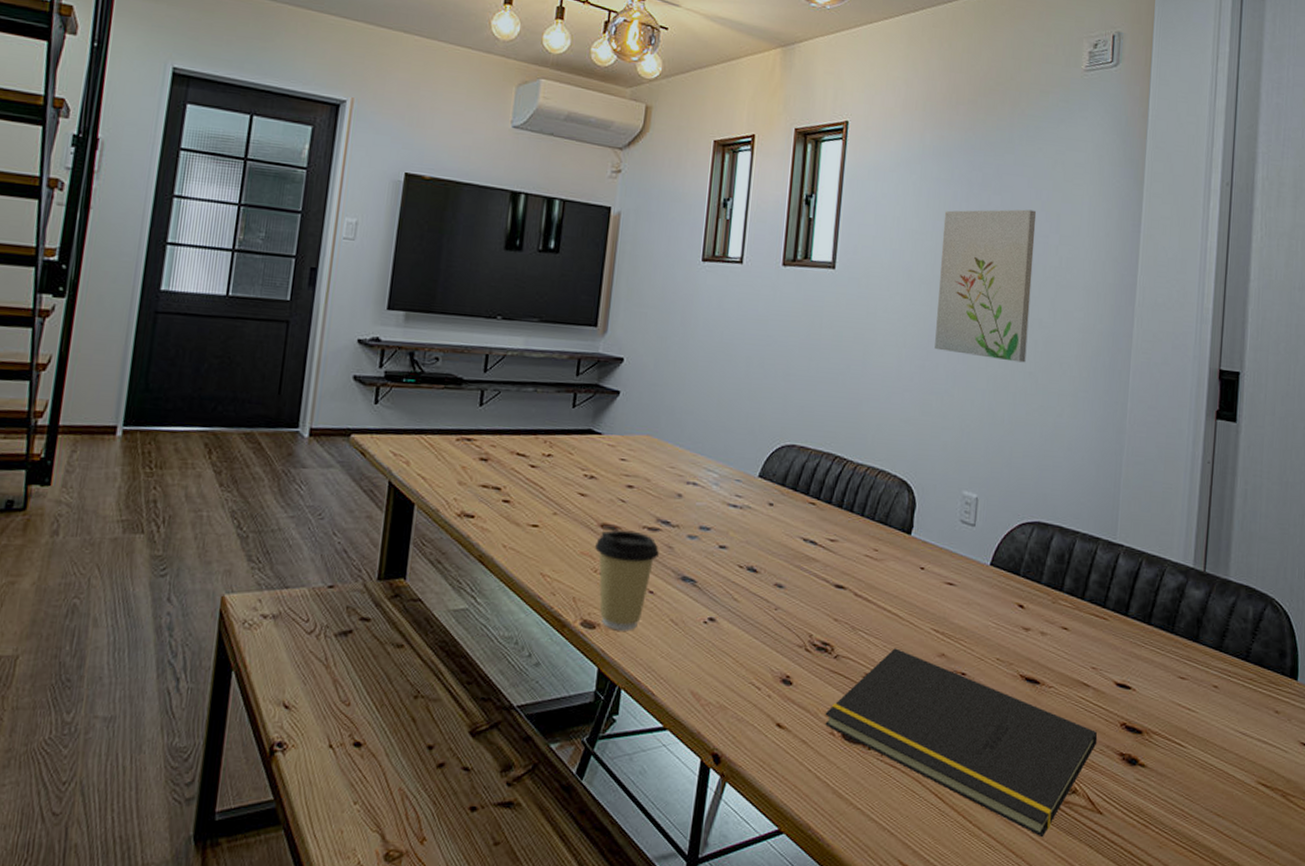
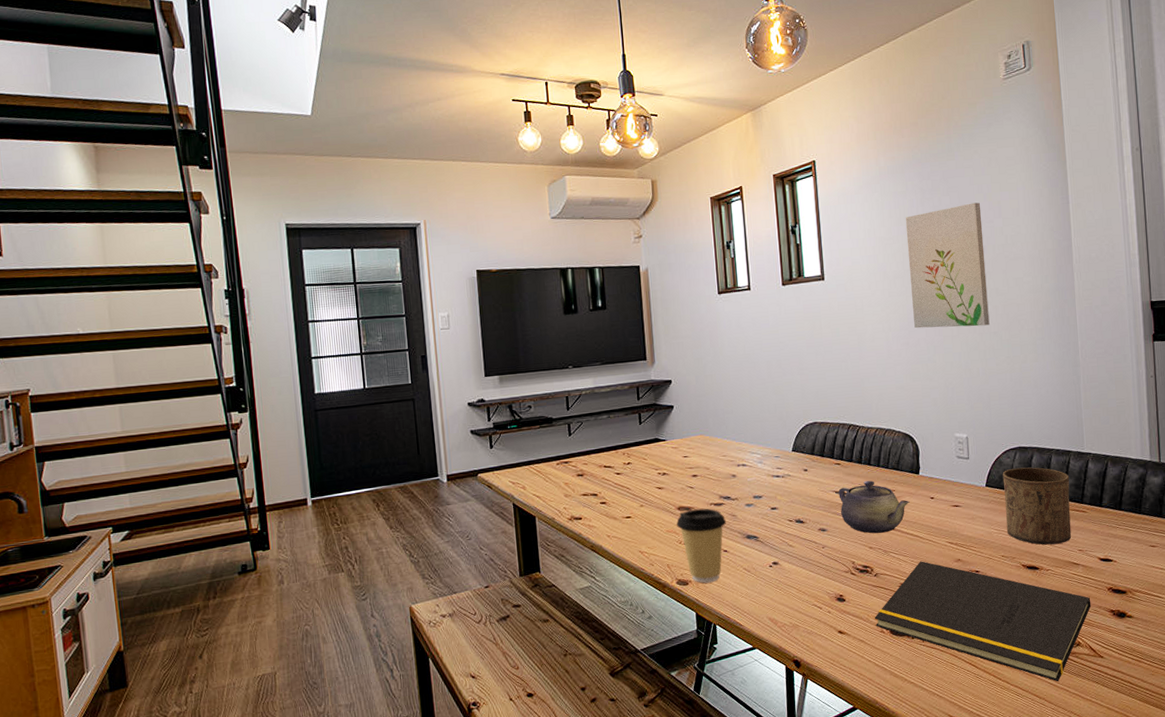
teapot: none [805,531,894,603] -> present [838,480,910,534]
cup: none [1007,547,1094,655] -> present [1002,467,1072,545]

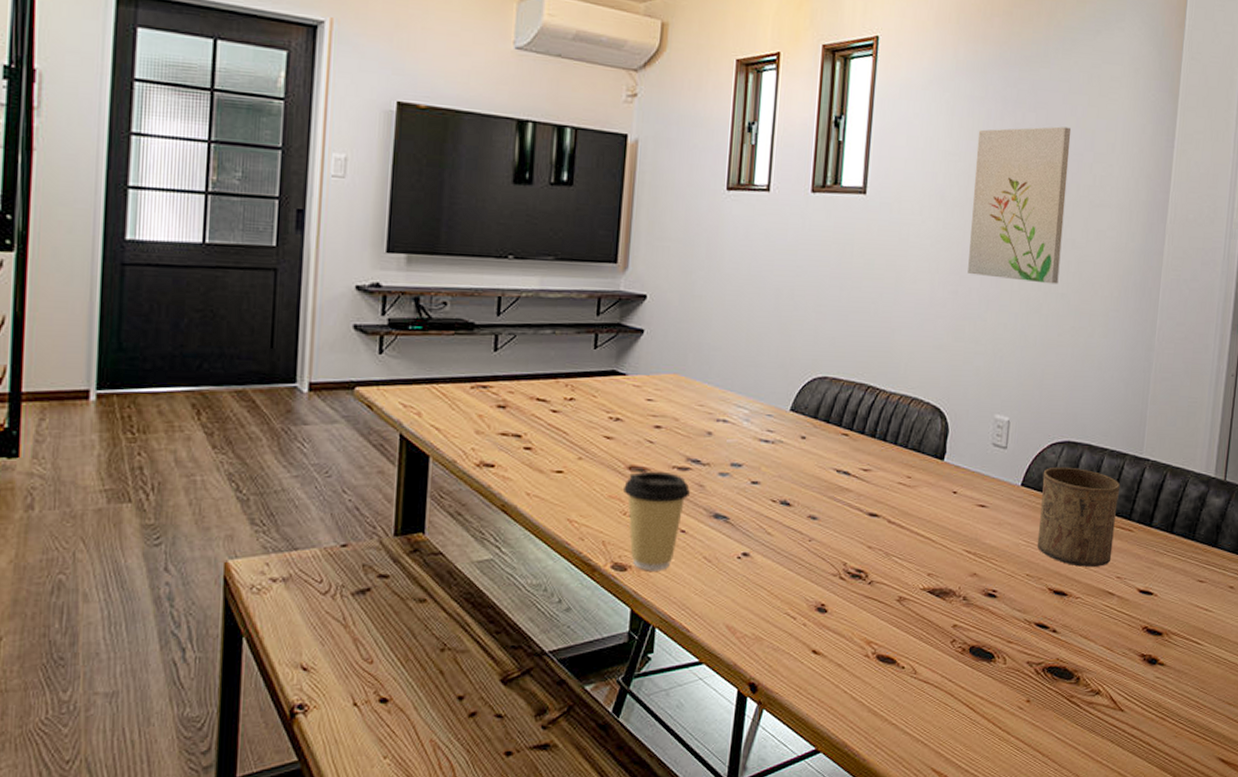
teapot: present [838,480,910,534] -> none [838,460,927,530]
notepad: present [874,561,1091,682] -> none [859,571,1121,737]

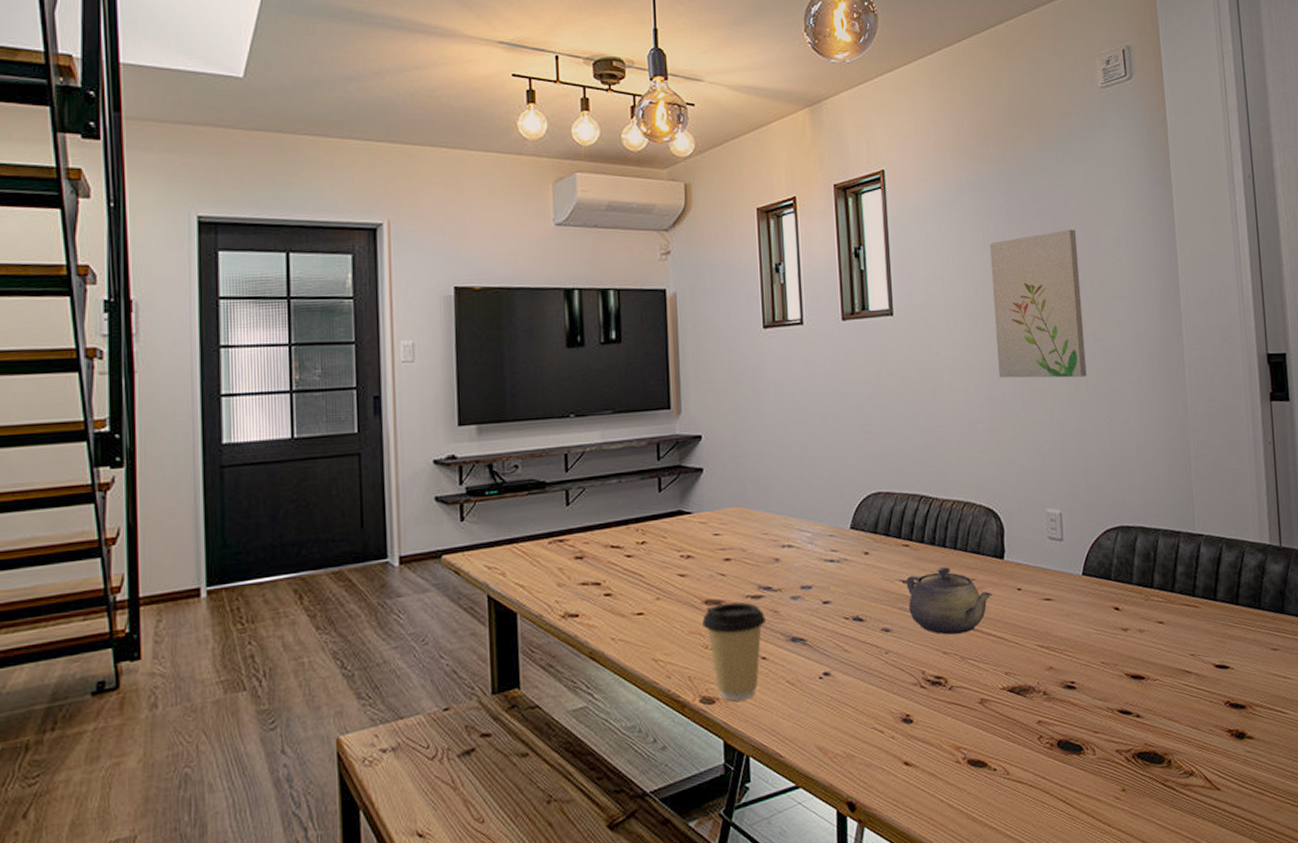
teapot: none [838,460,927,530] -> present [906,566,993,635]
cup: present [1037,466,1121,567] -> none [1101,551,1183,649]

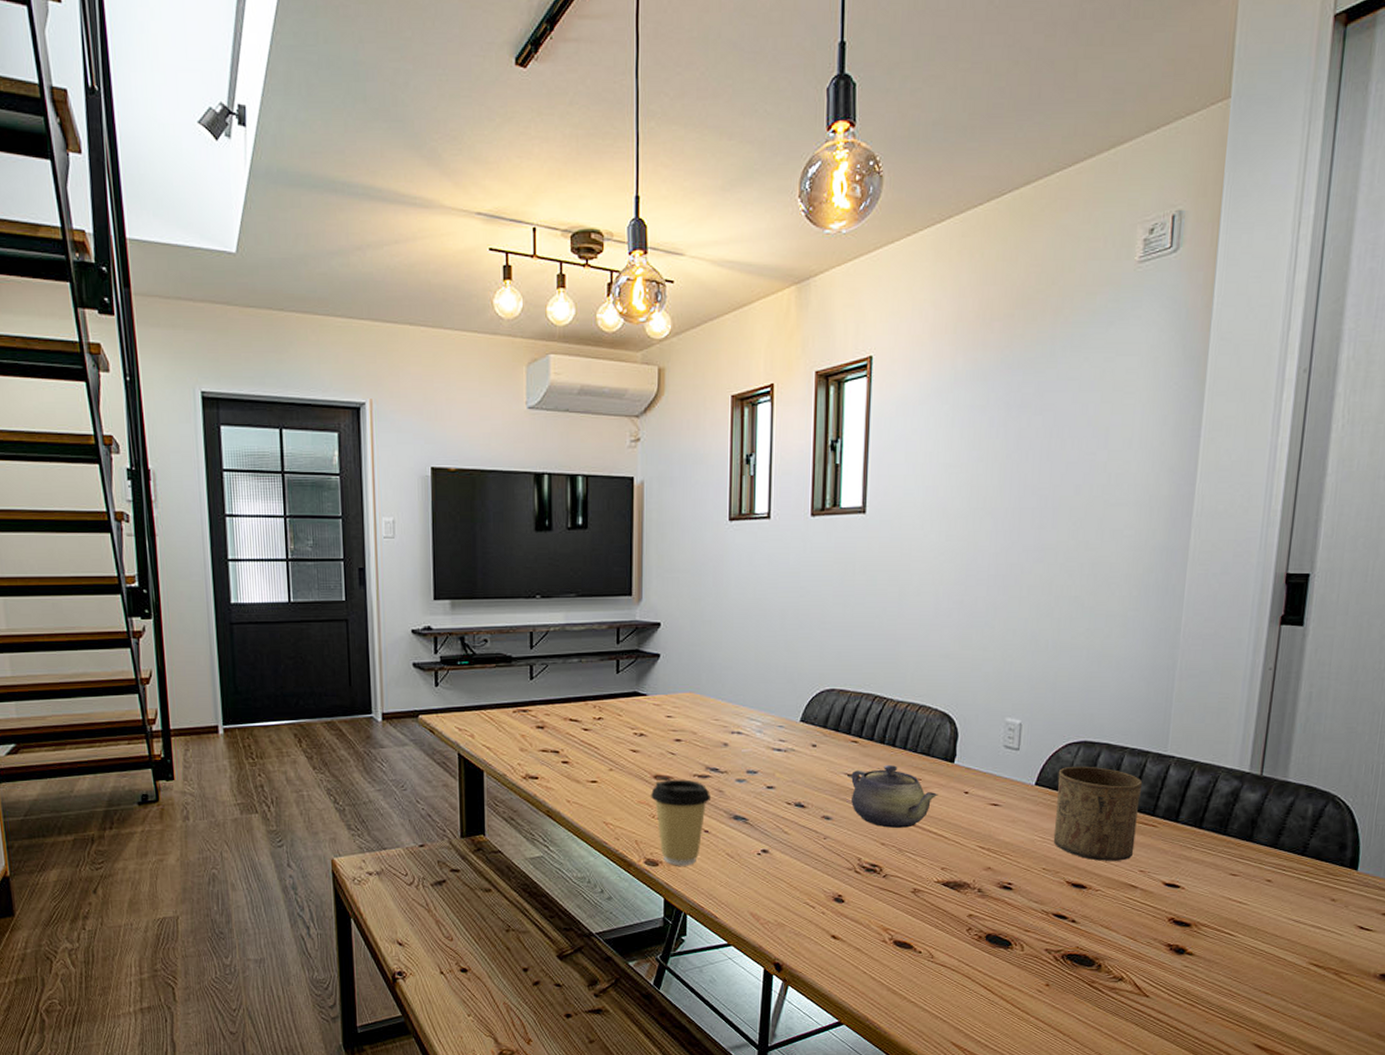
wall art: present [989,229,1087,378] -> none [973,427,1083,588]
cup: none [1101,551,1183,649] -> present [1053,766,1143,861]

